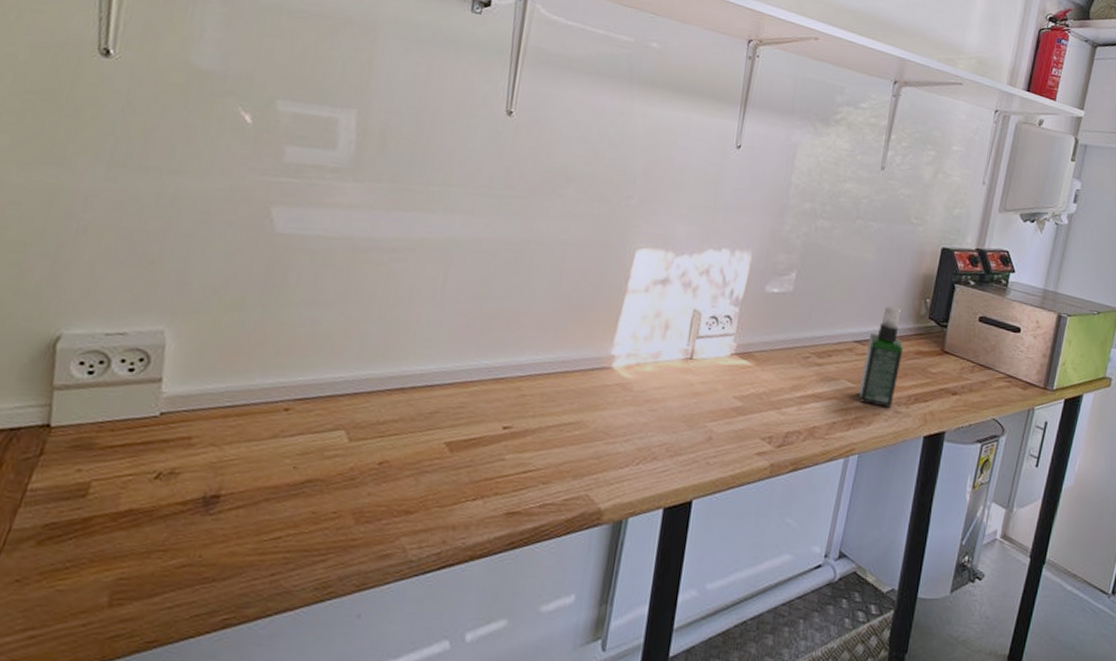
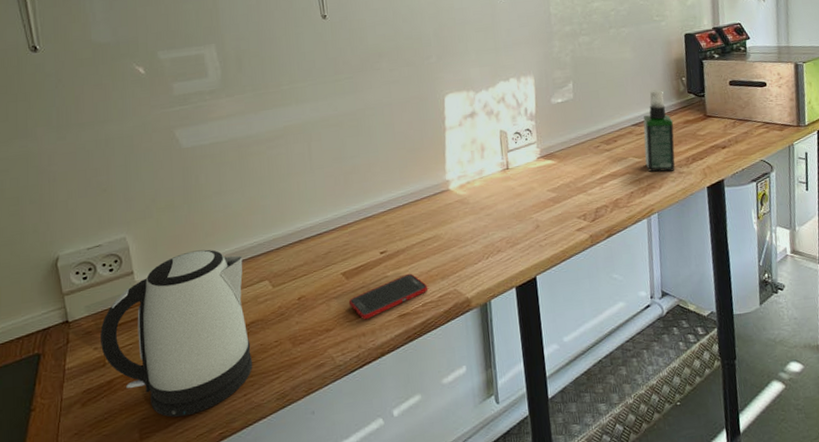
kettle: none [87,369,319,587] -> present [100,249,253,417]
cell phone: none [444,461,554,509] -> present [348,273,428,320]

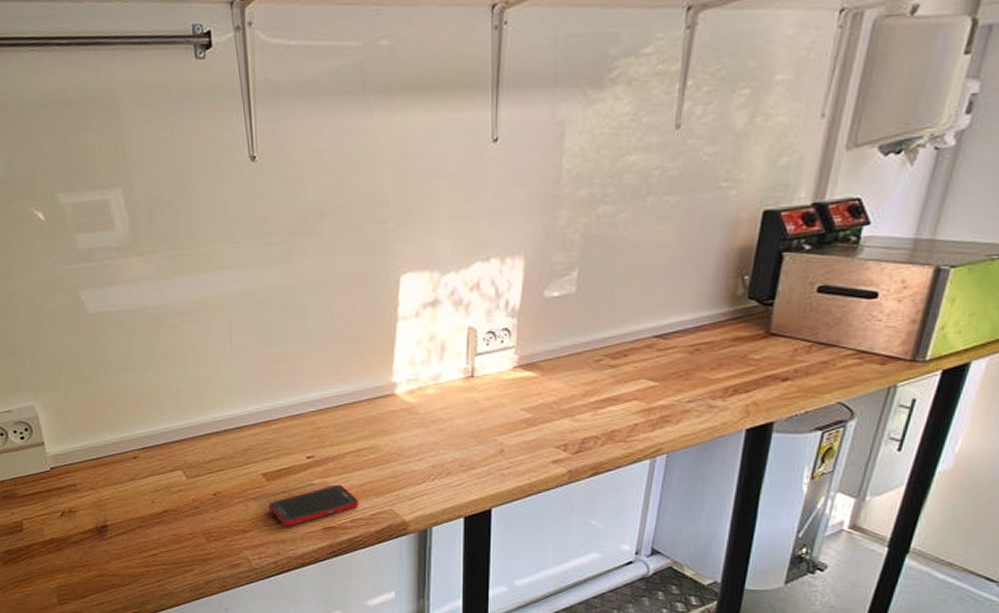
kettle: present [100,249,253,417] -> none [16,429,166,591]
spray bottle: present [643,89,675,172] -> none [662,290,717,403]

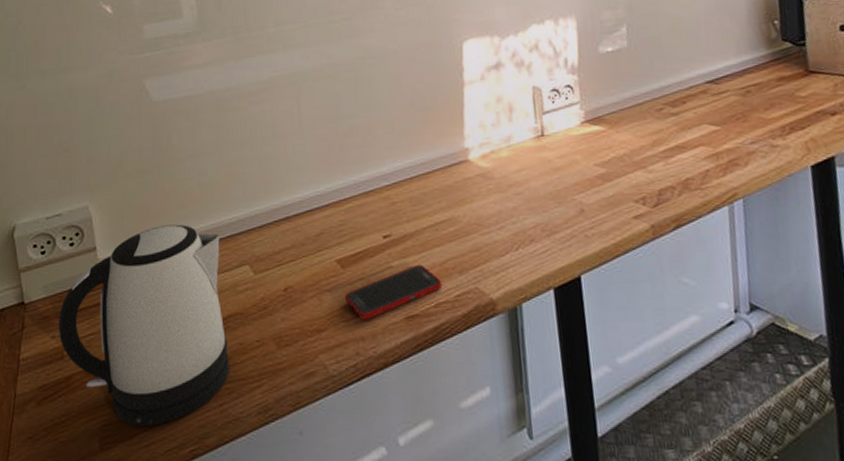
kettle: none [16,429,166,591] -> present [59,224,231,427]

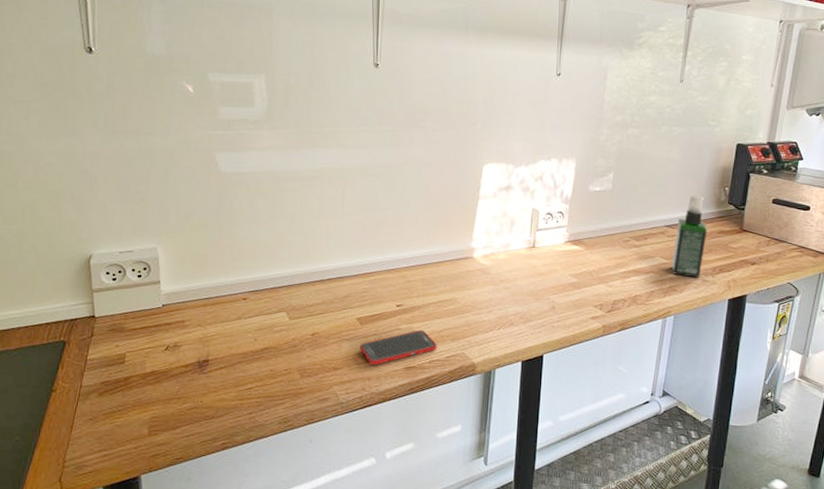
kettle: present [59,224,231,427] -> none [122,272,265,422]
spray bottle: none [721,36,766,145] -> present [671,194,708,278]

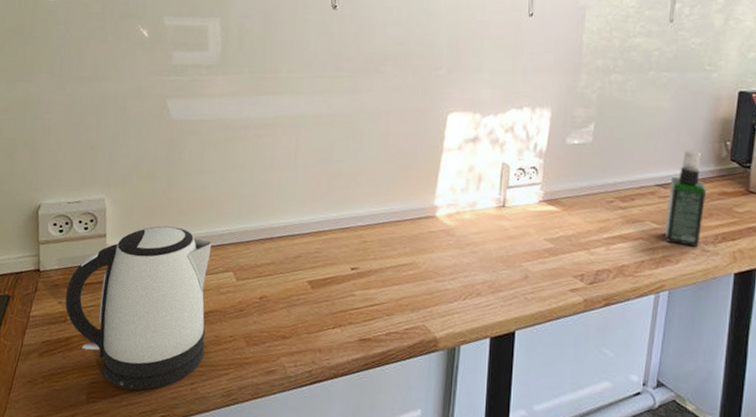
kettle: none [122,272,265,422] -> present [65,226,212,391]
cell phone: present [359,330,438,366] -> none [310,297,395,336]

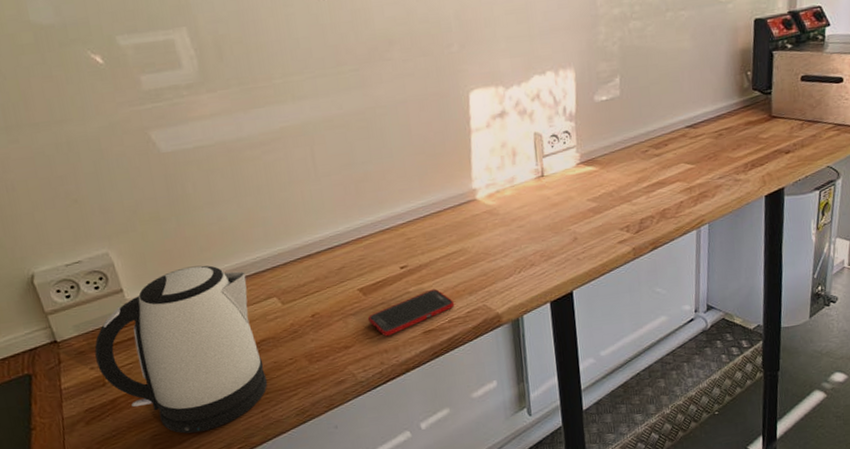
cell phone: none [310,297,395,336] -> present [367,288,455,337]
spray bottle: present [664,149,707,247] -> none [698,86,734,180]

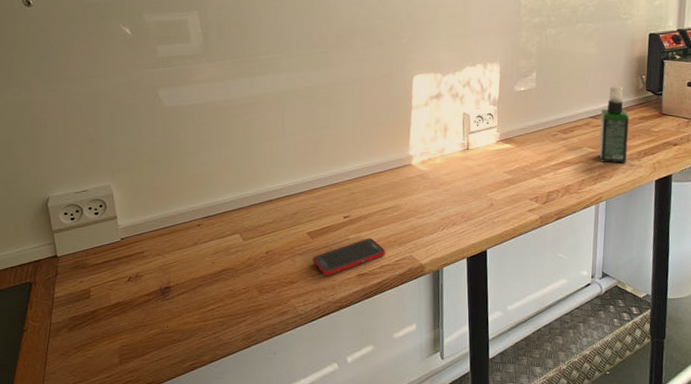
kettle: present [94,265,268,434] -> none [86,201,223,348]
spray bottle: none [698,86,734,180] -> present [598,85,630,164]

